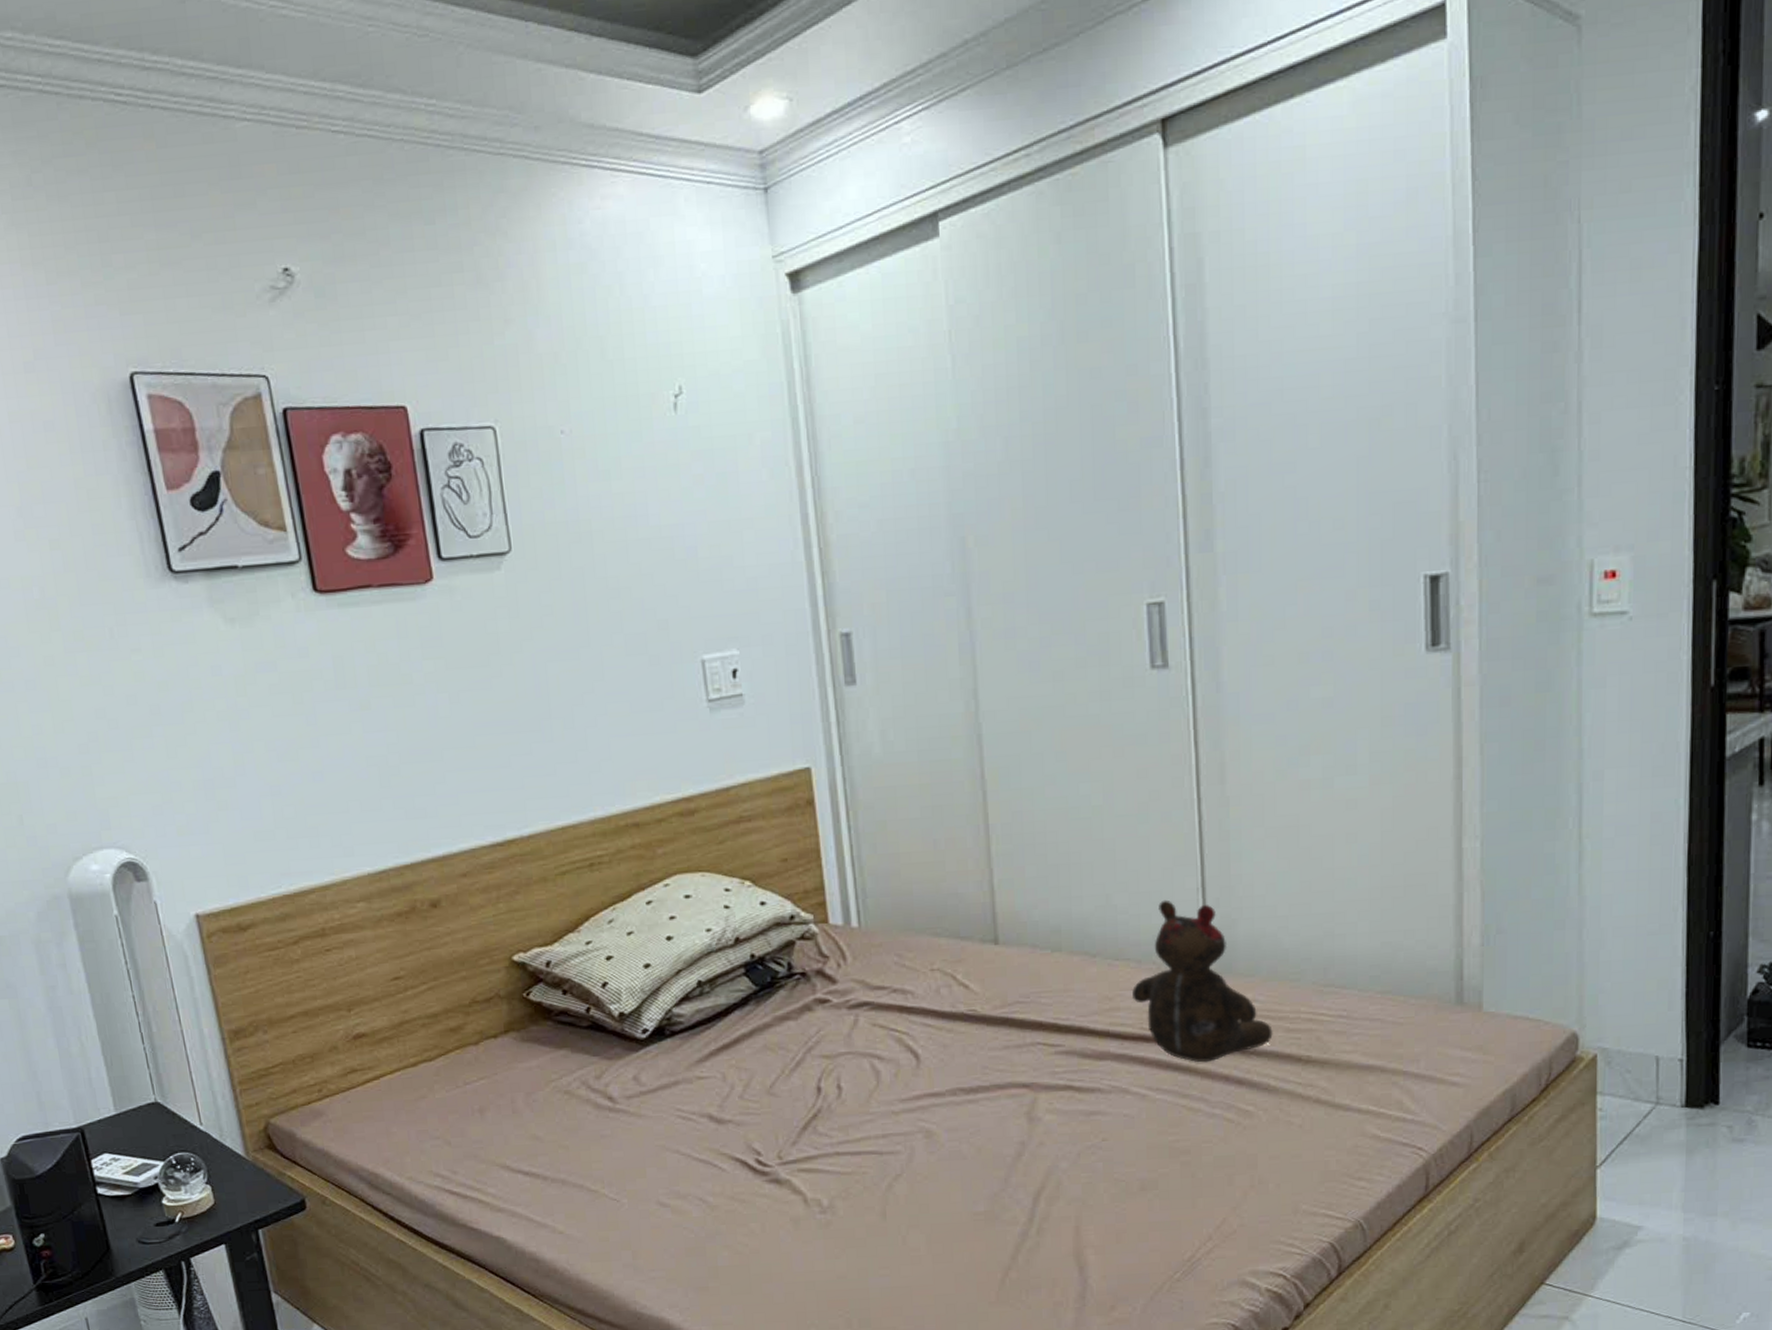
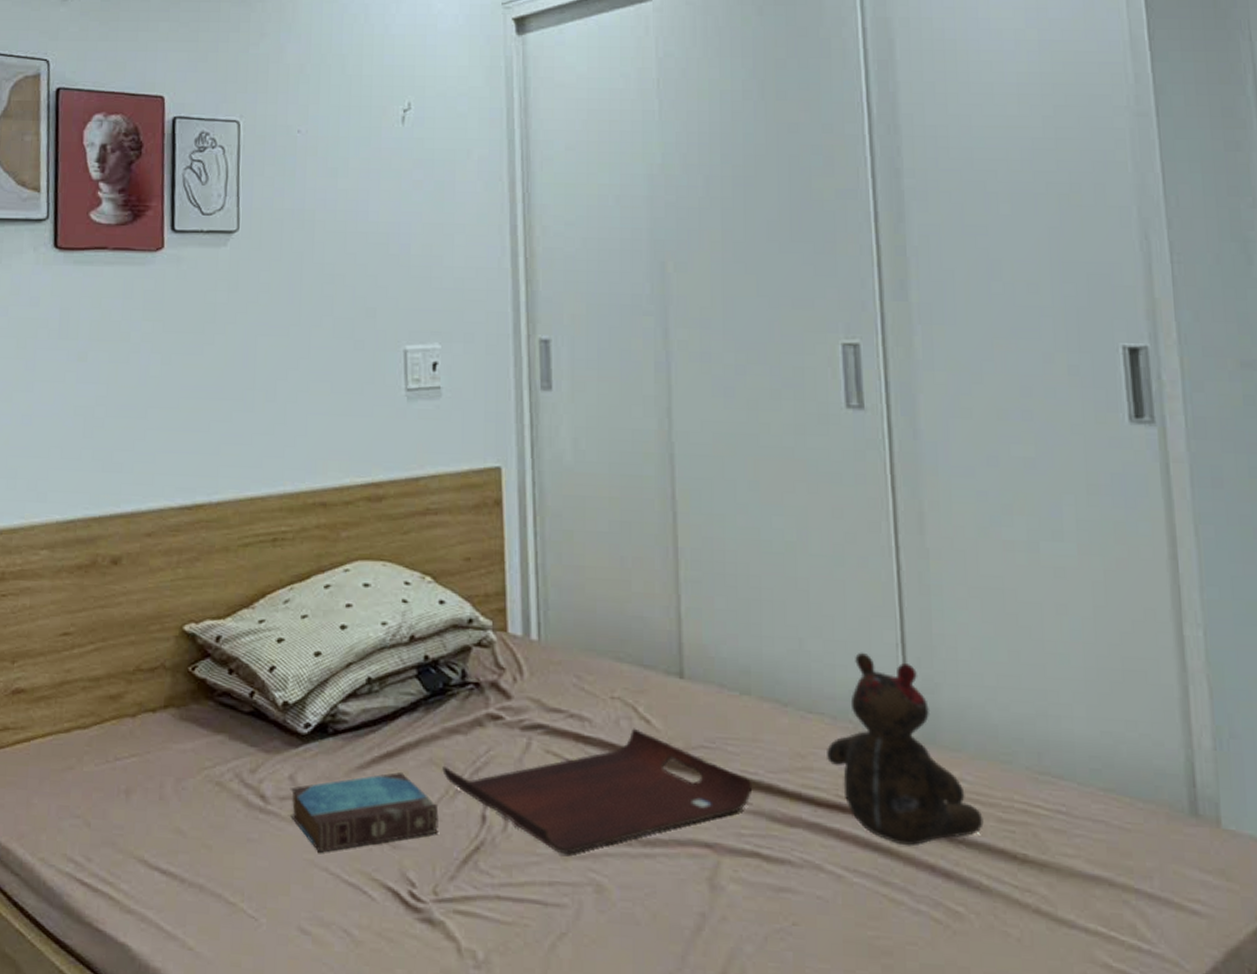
book: none [635,1061,778,1138] -> present [290,772,439,853]
serving tray: none [777,994,1065,1111] -> present [442,728,753,855]

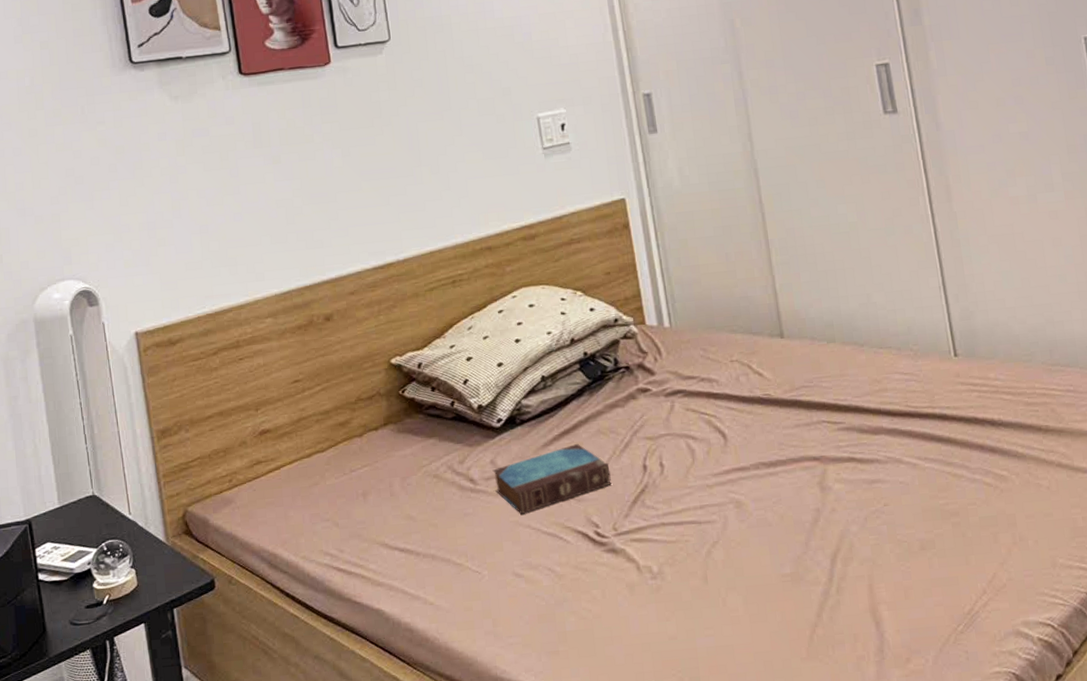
serving tray: present [442,728,753,855] -> none [608,381,845,484]
teddy bear: present [827,652,984,847] -> none [896,297,1015,434]

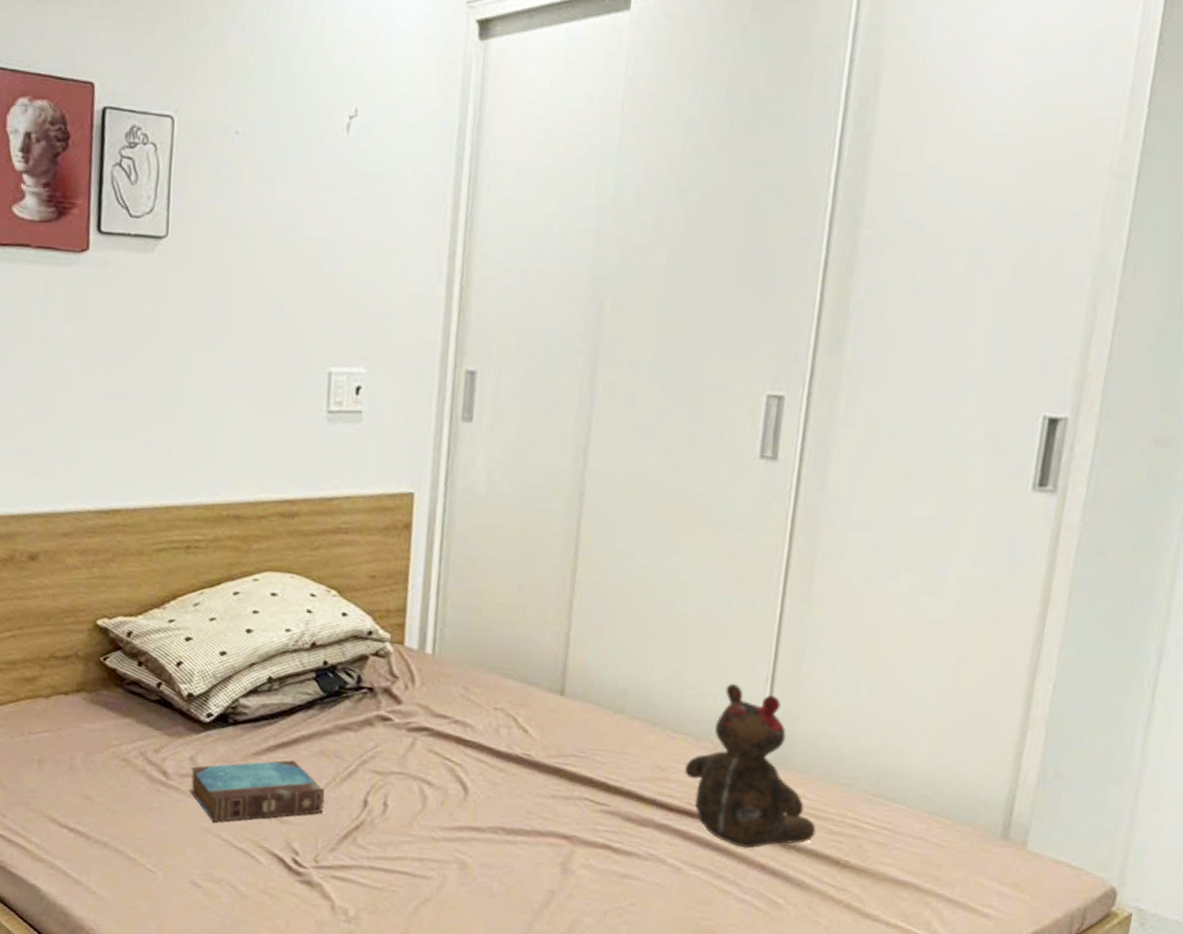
teddy bear: none [896,297,1015,434] -> present [685,683,816,849]

